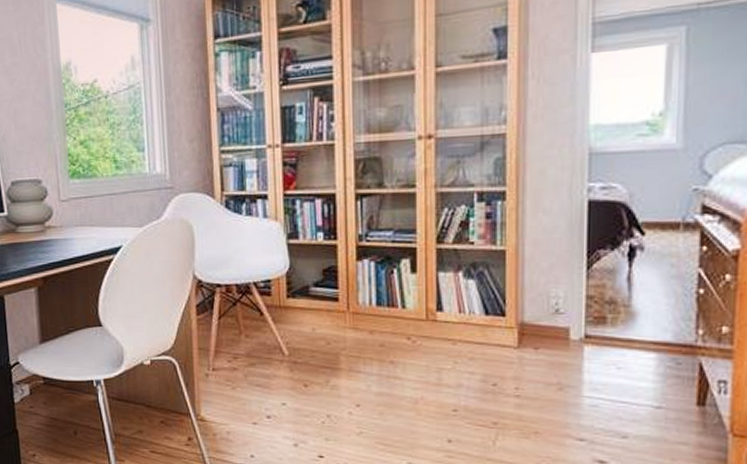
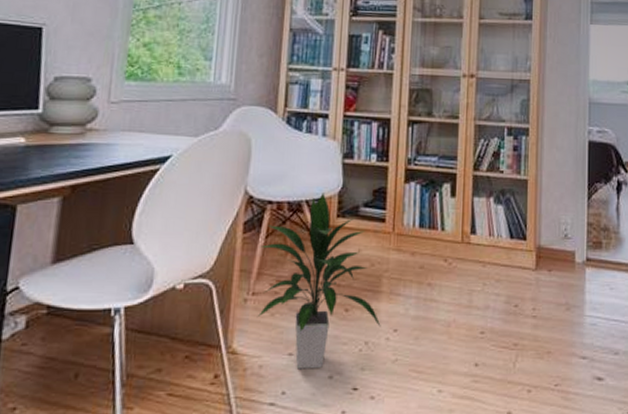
indoor plant: none [213,274,342,437] -> present [258,193,381,369]

